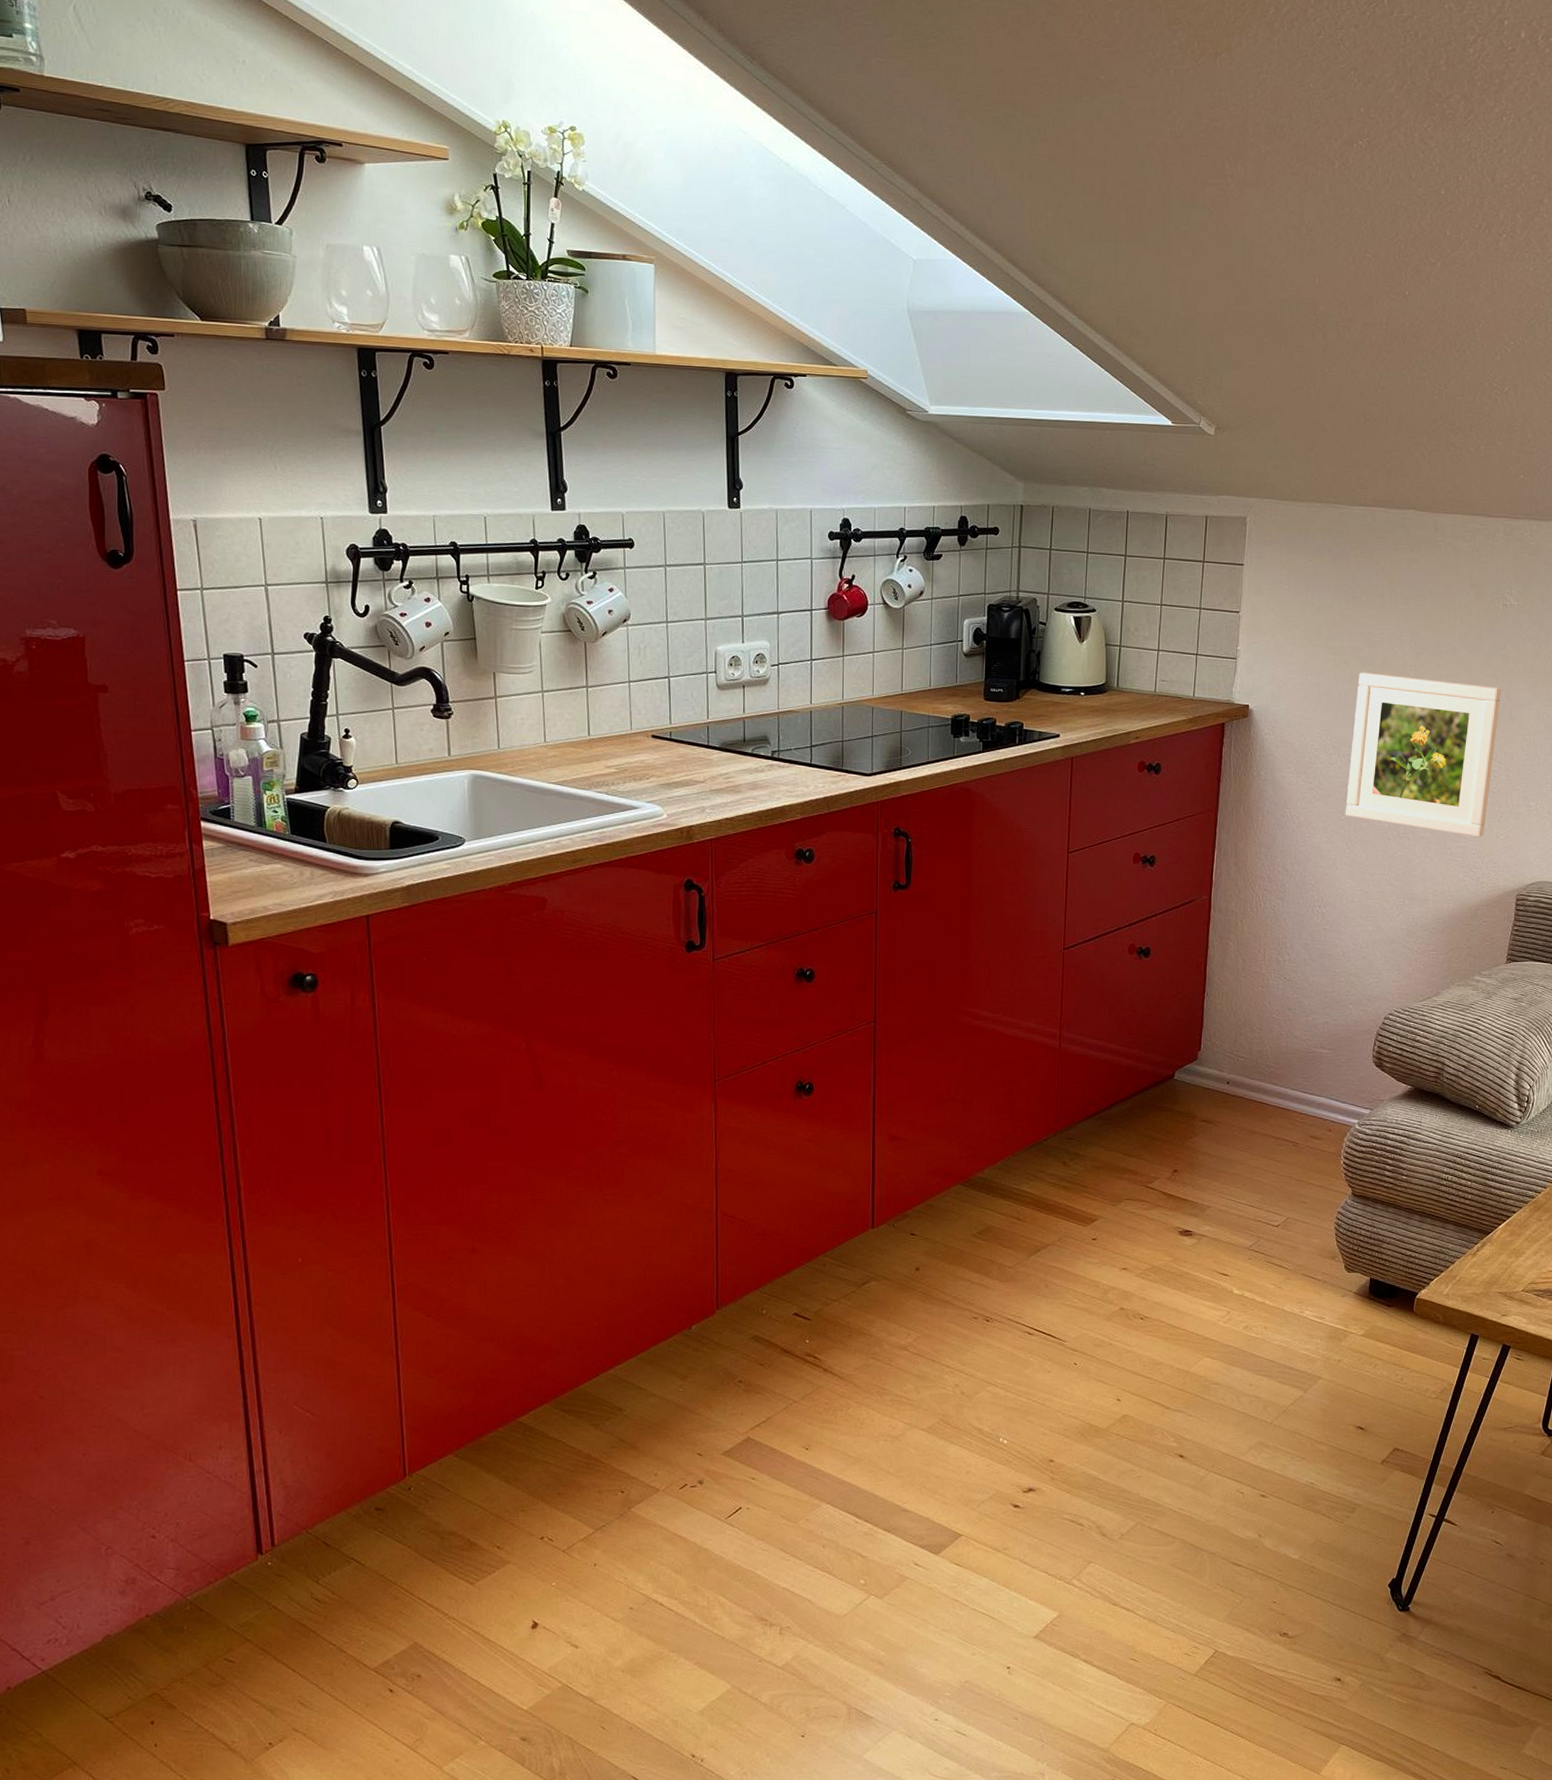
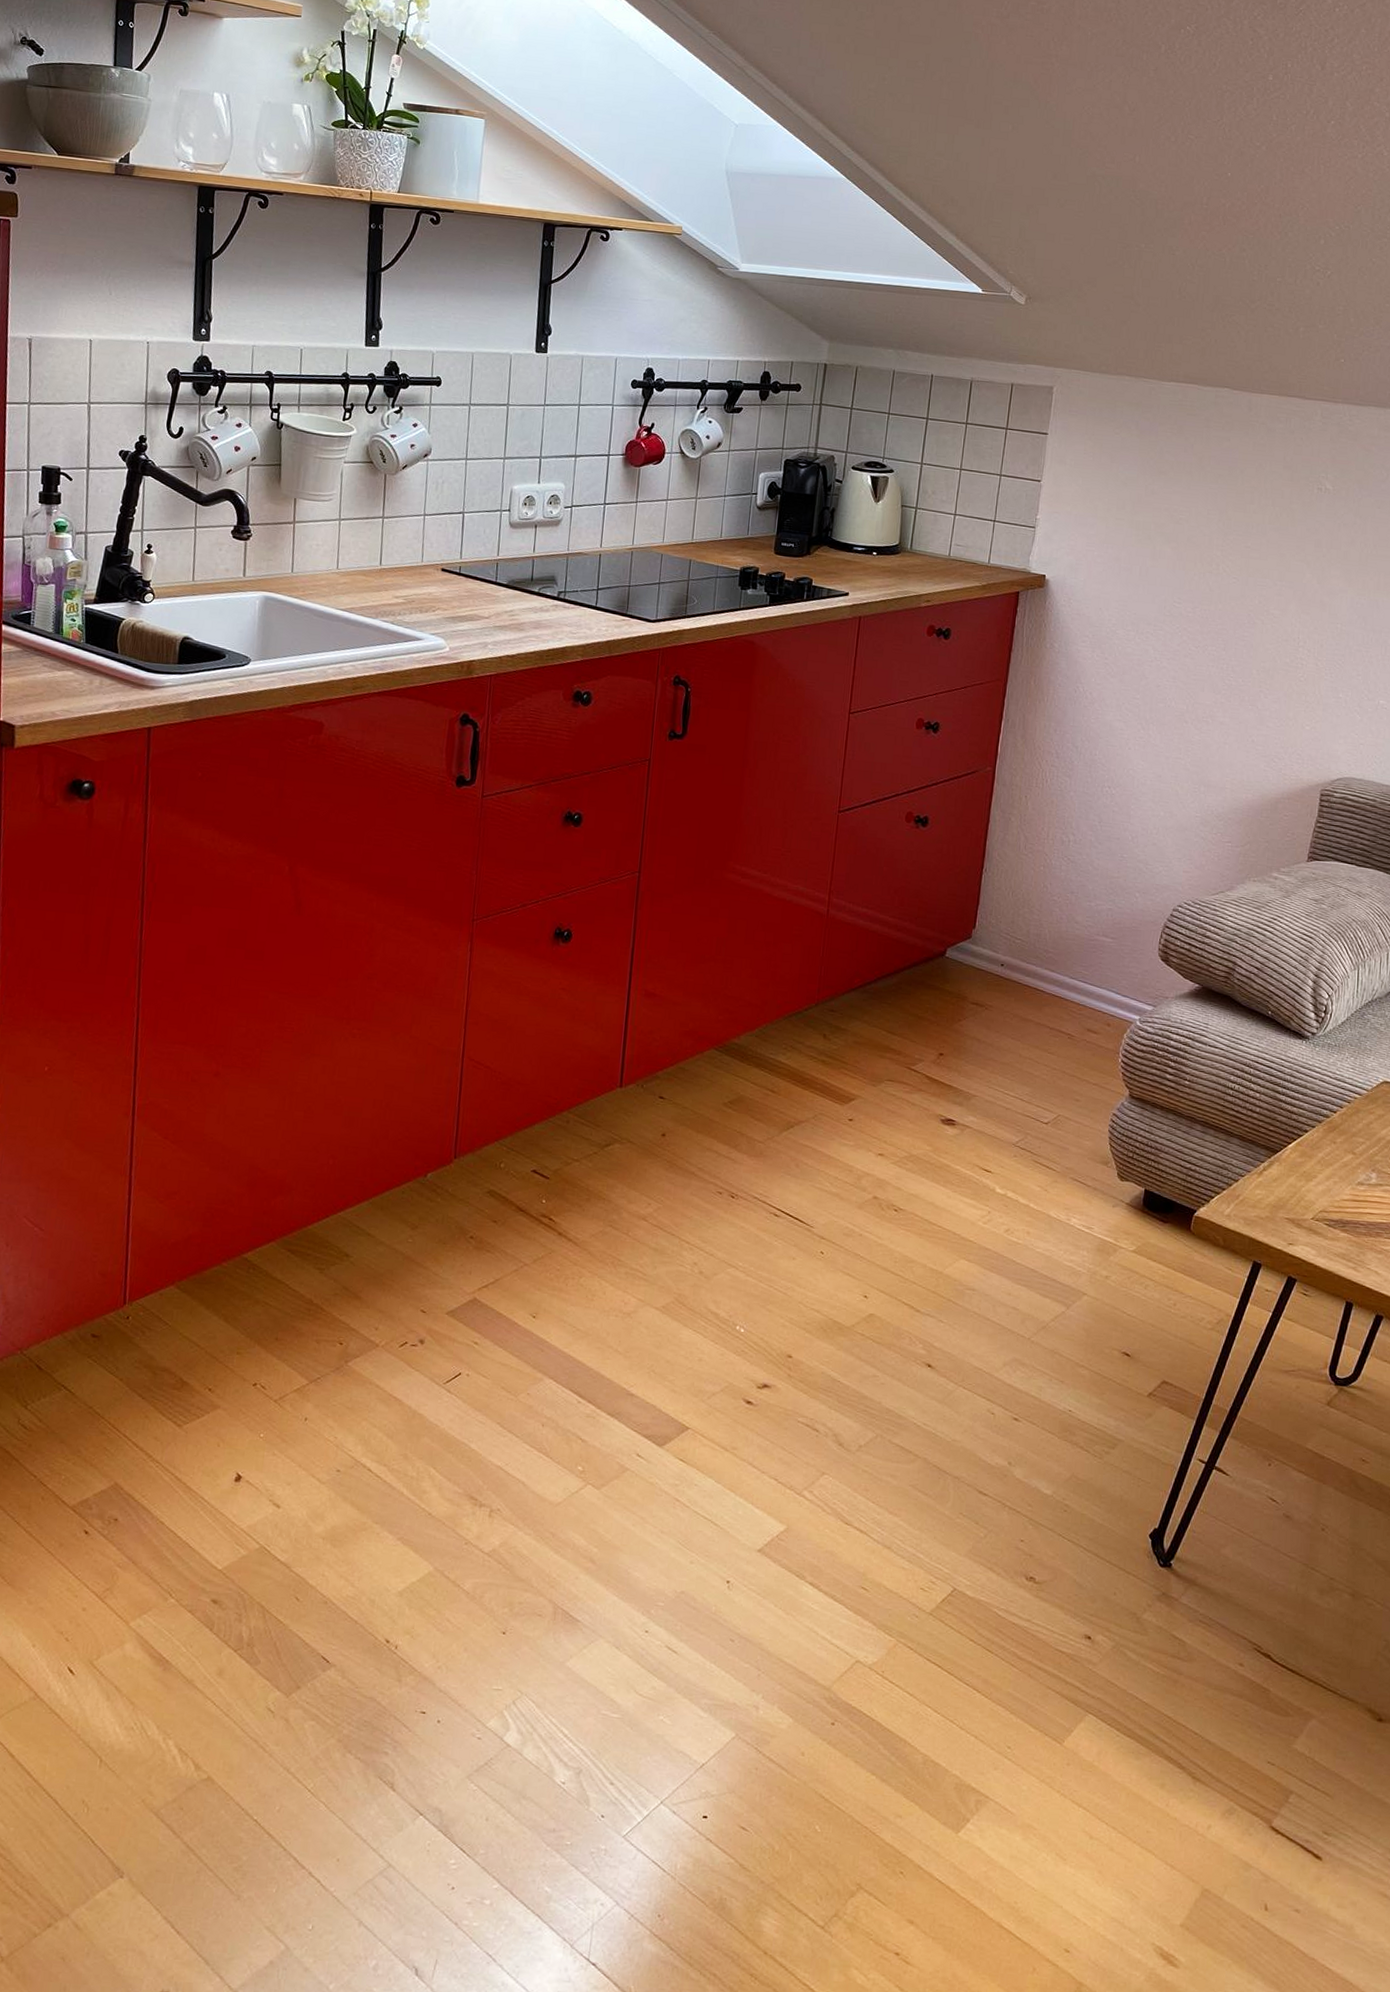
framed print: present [1345,672,1501,837] -> none [1141,548,1313,727]

